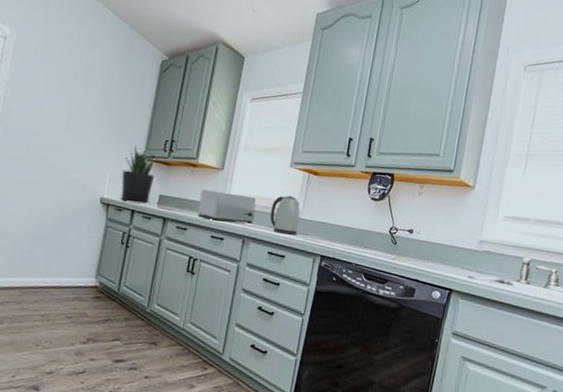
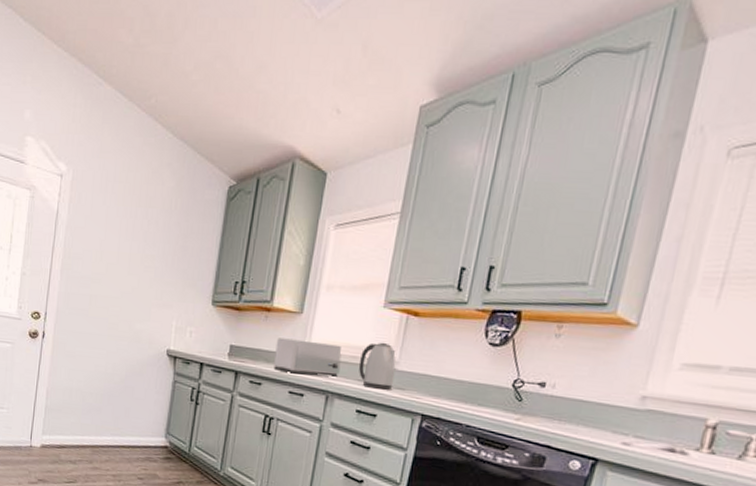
planter: present [122,145,156,204] -> none [189,289,225,356]

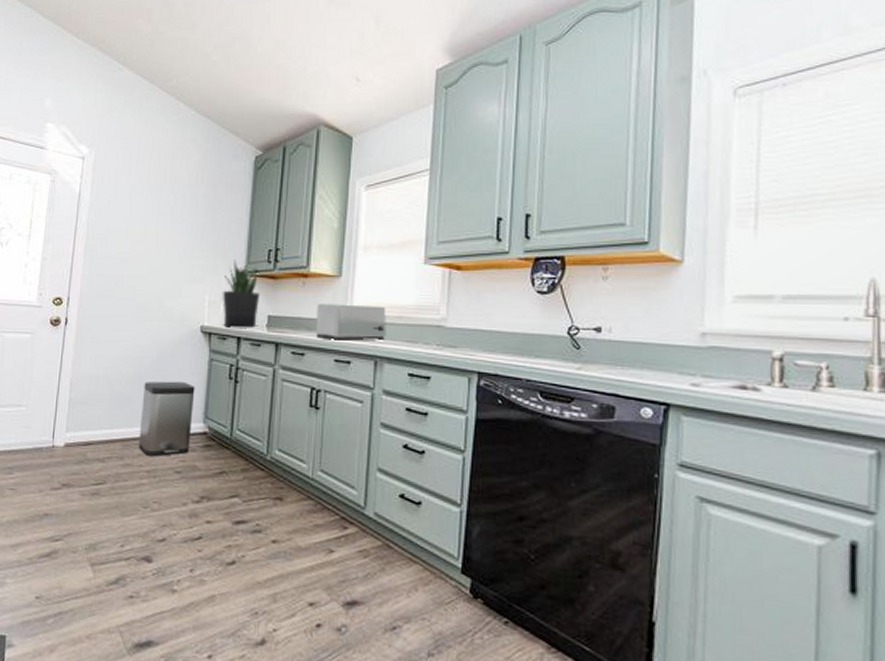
pedal bin: none [106,396,159,464] -> present [138,381,195,457]
planter: none [189,289,225,356] -> present [223,260,261,328]
kettle: present [359,342,397,390] -> none [406,299,444,349]

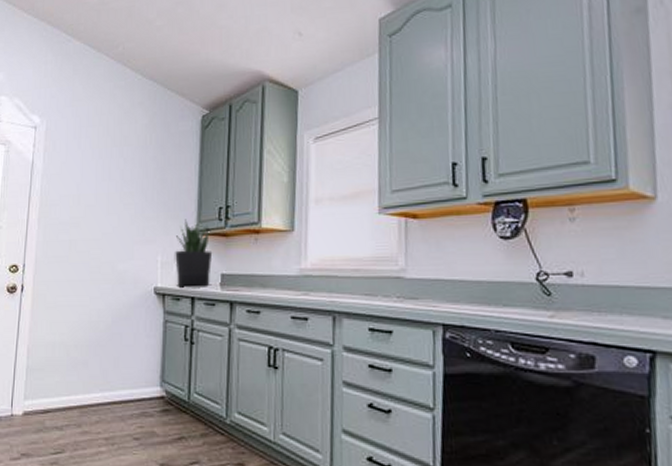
pedal bin: present [138,381,195,457] -> none [96,345,151,424]
toaster: present [316,304,385,341] -> none [270,259,342,297]

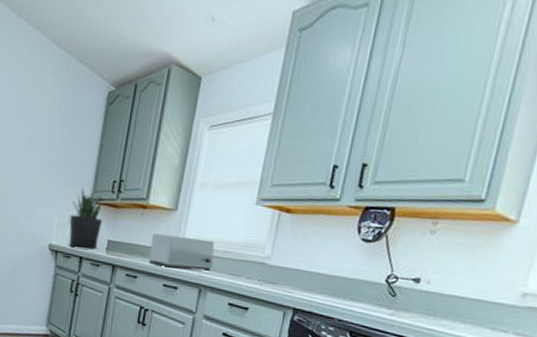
toaster: none [270,259,342,297] -> present [149,233,214,271]

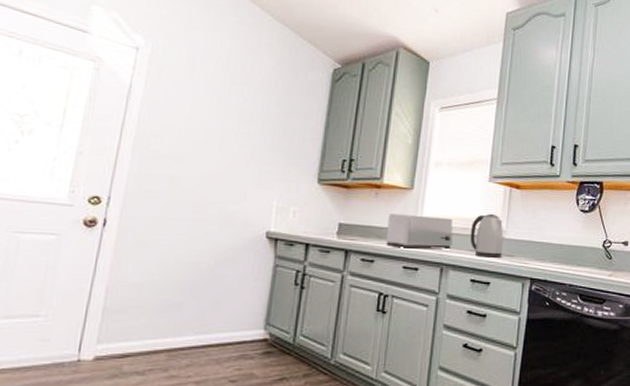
planter: present [70,187,104,250] -> none [292,167,333,235]
kettle: none [231,237,268,284] -> present [471,213,504,258]

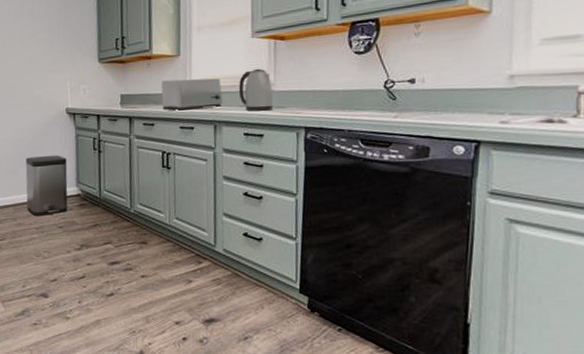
pedal bin: none [187,287,257,367] -> present [25,155,68,217]

